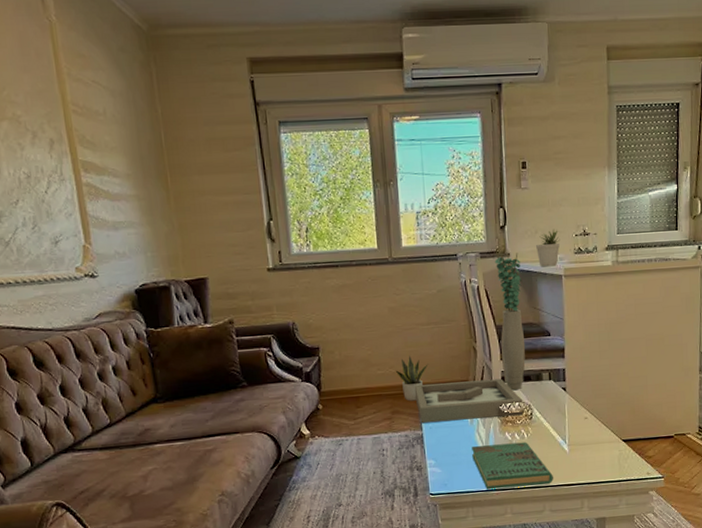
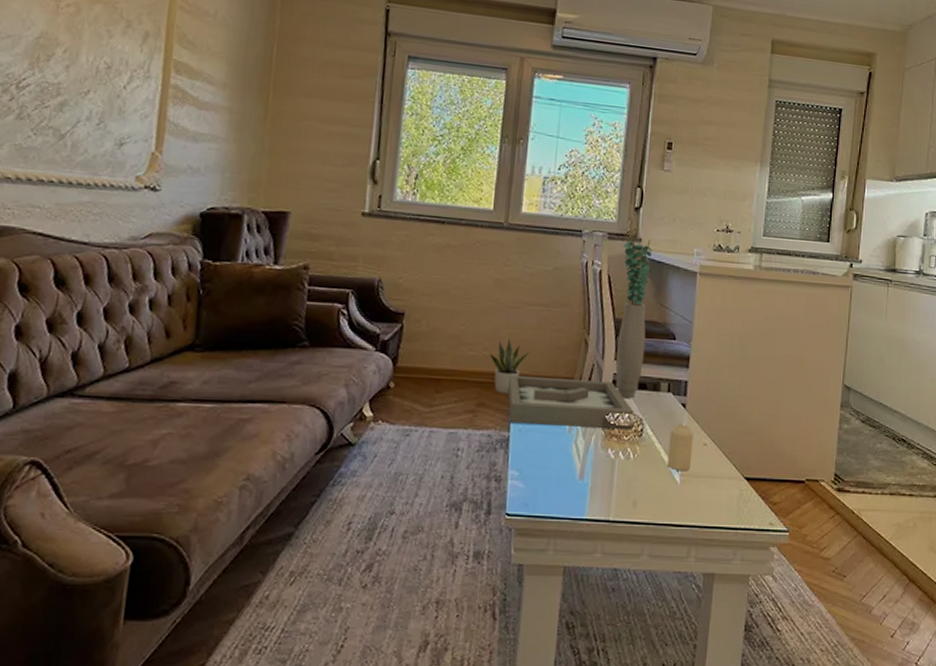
book: present [472,442,553,490] -> none [564,461,658,520]
potted plant: present [536,229,560,267] -> none [672,219,700,261]
candle: none [555,404,576,442] -> present [666,424,694,472]

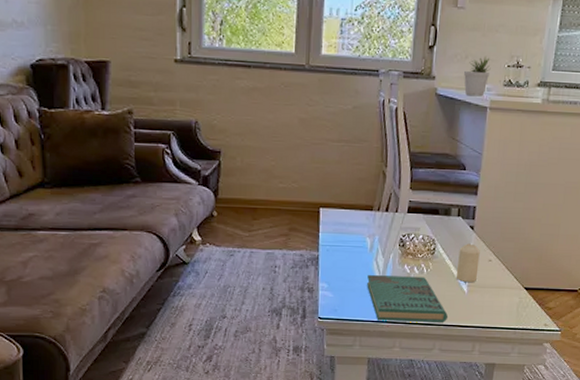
potted plant: present [489,338,530,394] -> none [298,172,334,220]
decorative tray: present [507,375,634,430] -> none [315,203,428,249]
book: none [564,461,658,520] -> present [367,275,448,322]
vase: present [615,235,652,399] -> none [411,73,445,223]
potted plant: none [672,219,700,261] -> present [464,56,491,97]

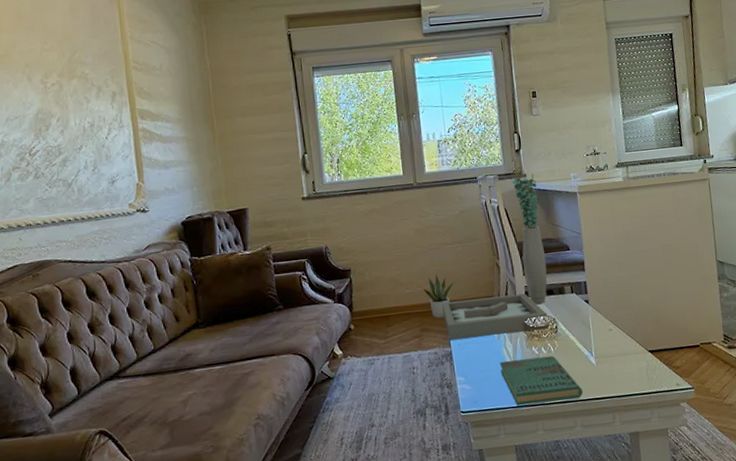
potted plant: none [298,172,334,220] -> present [423,274,454,319]
decorative tray: none [315,203,428,249] -> present [441,293,549,340]
vase: none [411,73,445,223] -> present [512,173,548,305]
candle: present [456,243,480,283] -> none [579,317,602,355]
potted plant: present [464,56,491,97] -> none [550,150,573,186]

